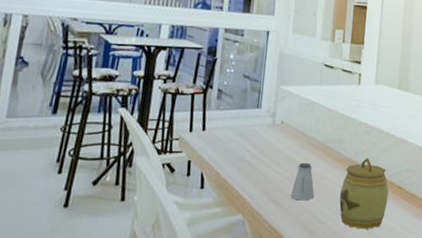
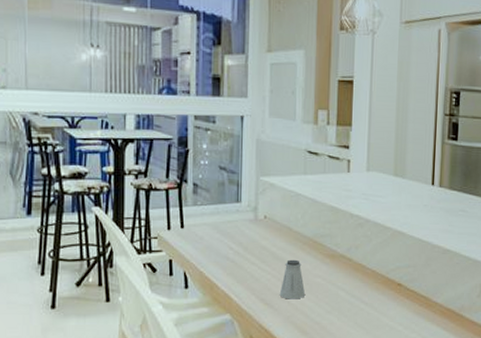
jar: present [339,157,389,229] -> none [333,252,387,329]

